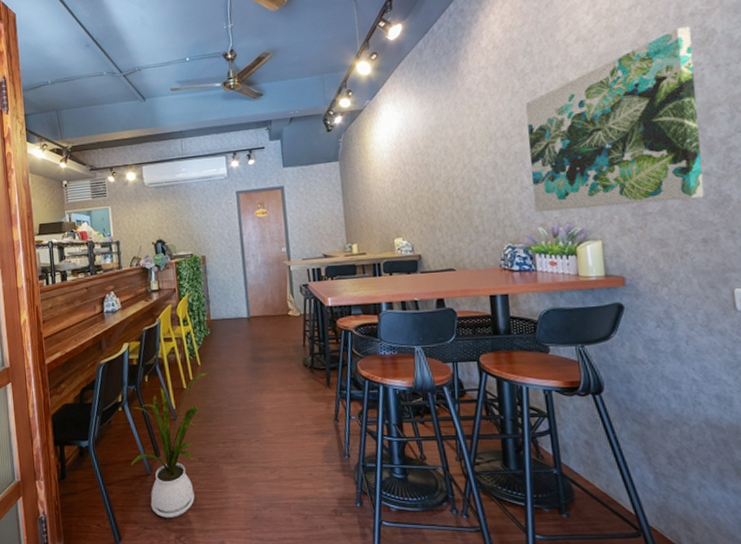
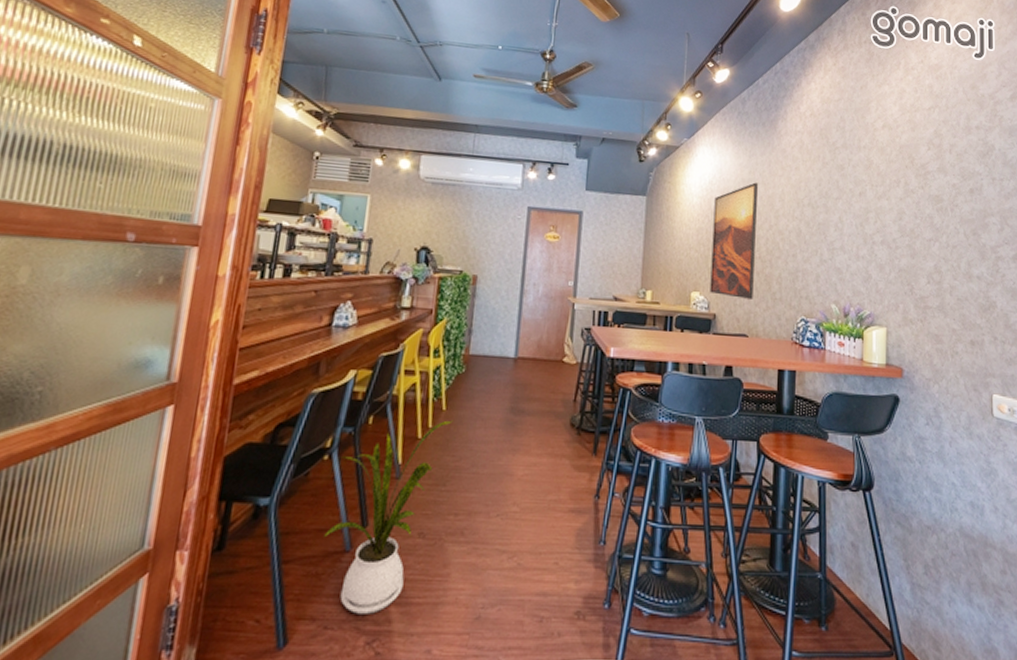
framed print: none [404,126,456,237] -> present [710,182,758,299]
wall art: present [526,26,704,213] -> none [830,137,976,301]

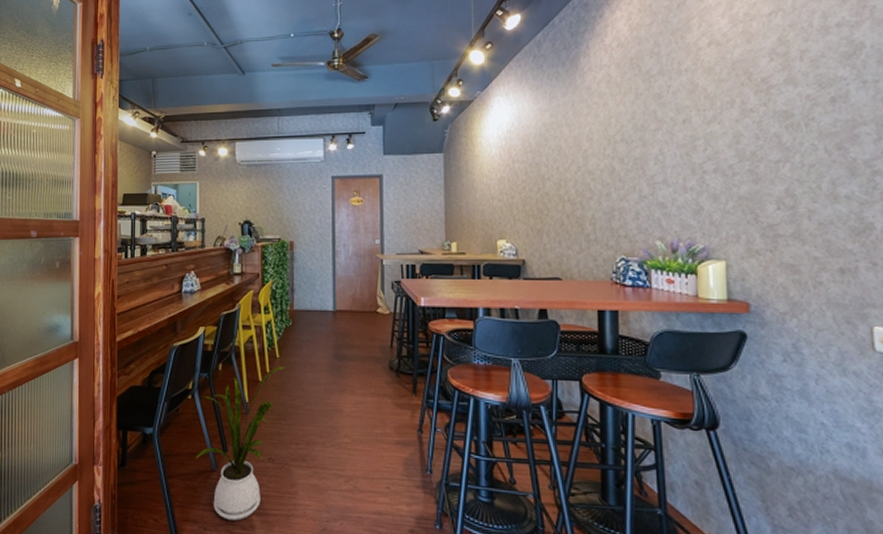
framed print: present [710,182,758,299] -> none [515,125,564,243]

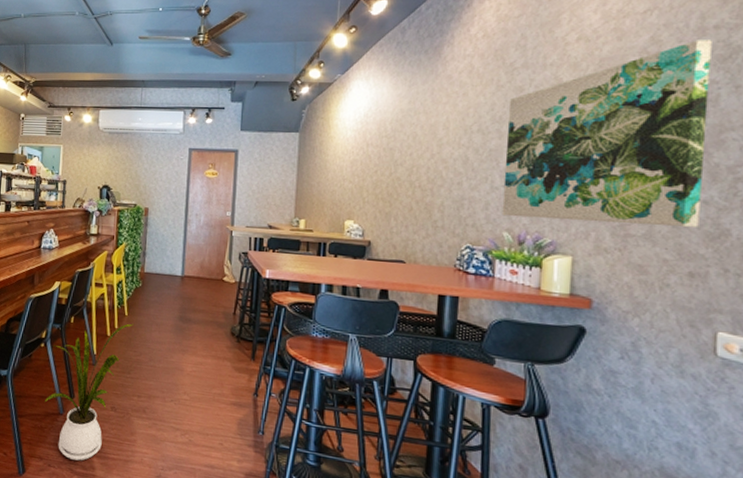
wall art: none [649,38,844,225] -> present [501,40,712,229]

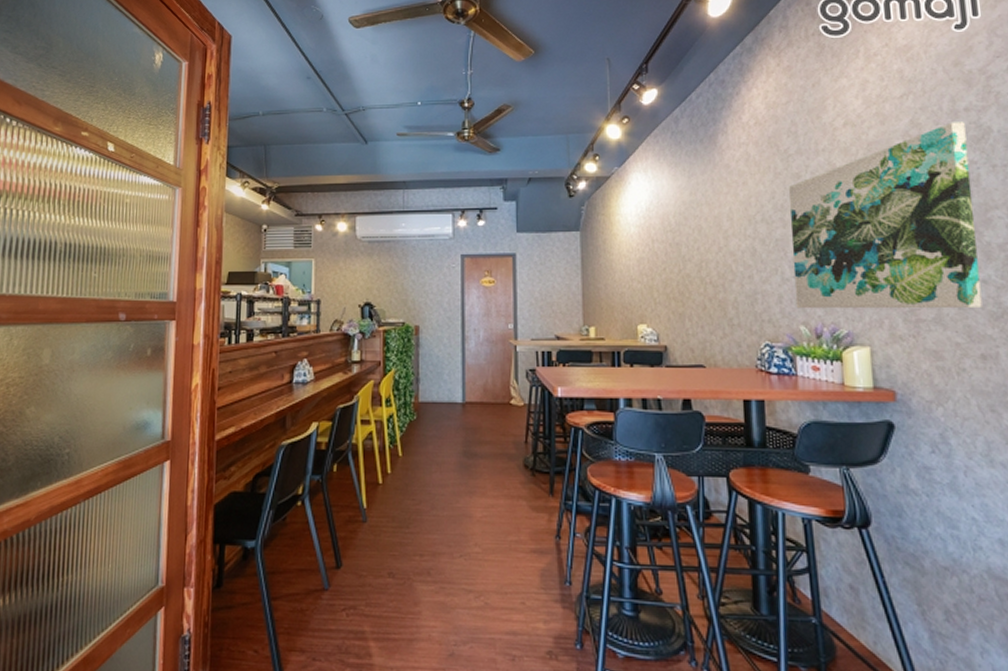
house plant: present [44,323,135,461] -> none [304,465,411,648]

